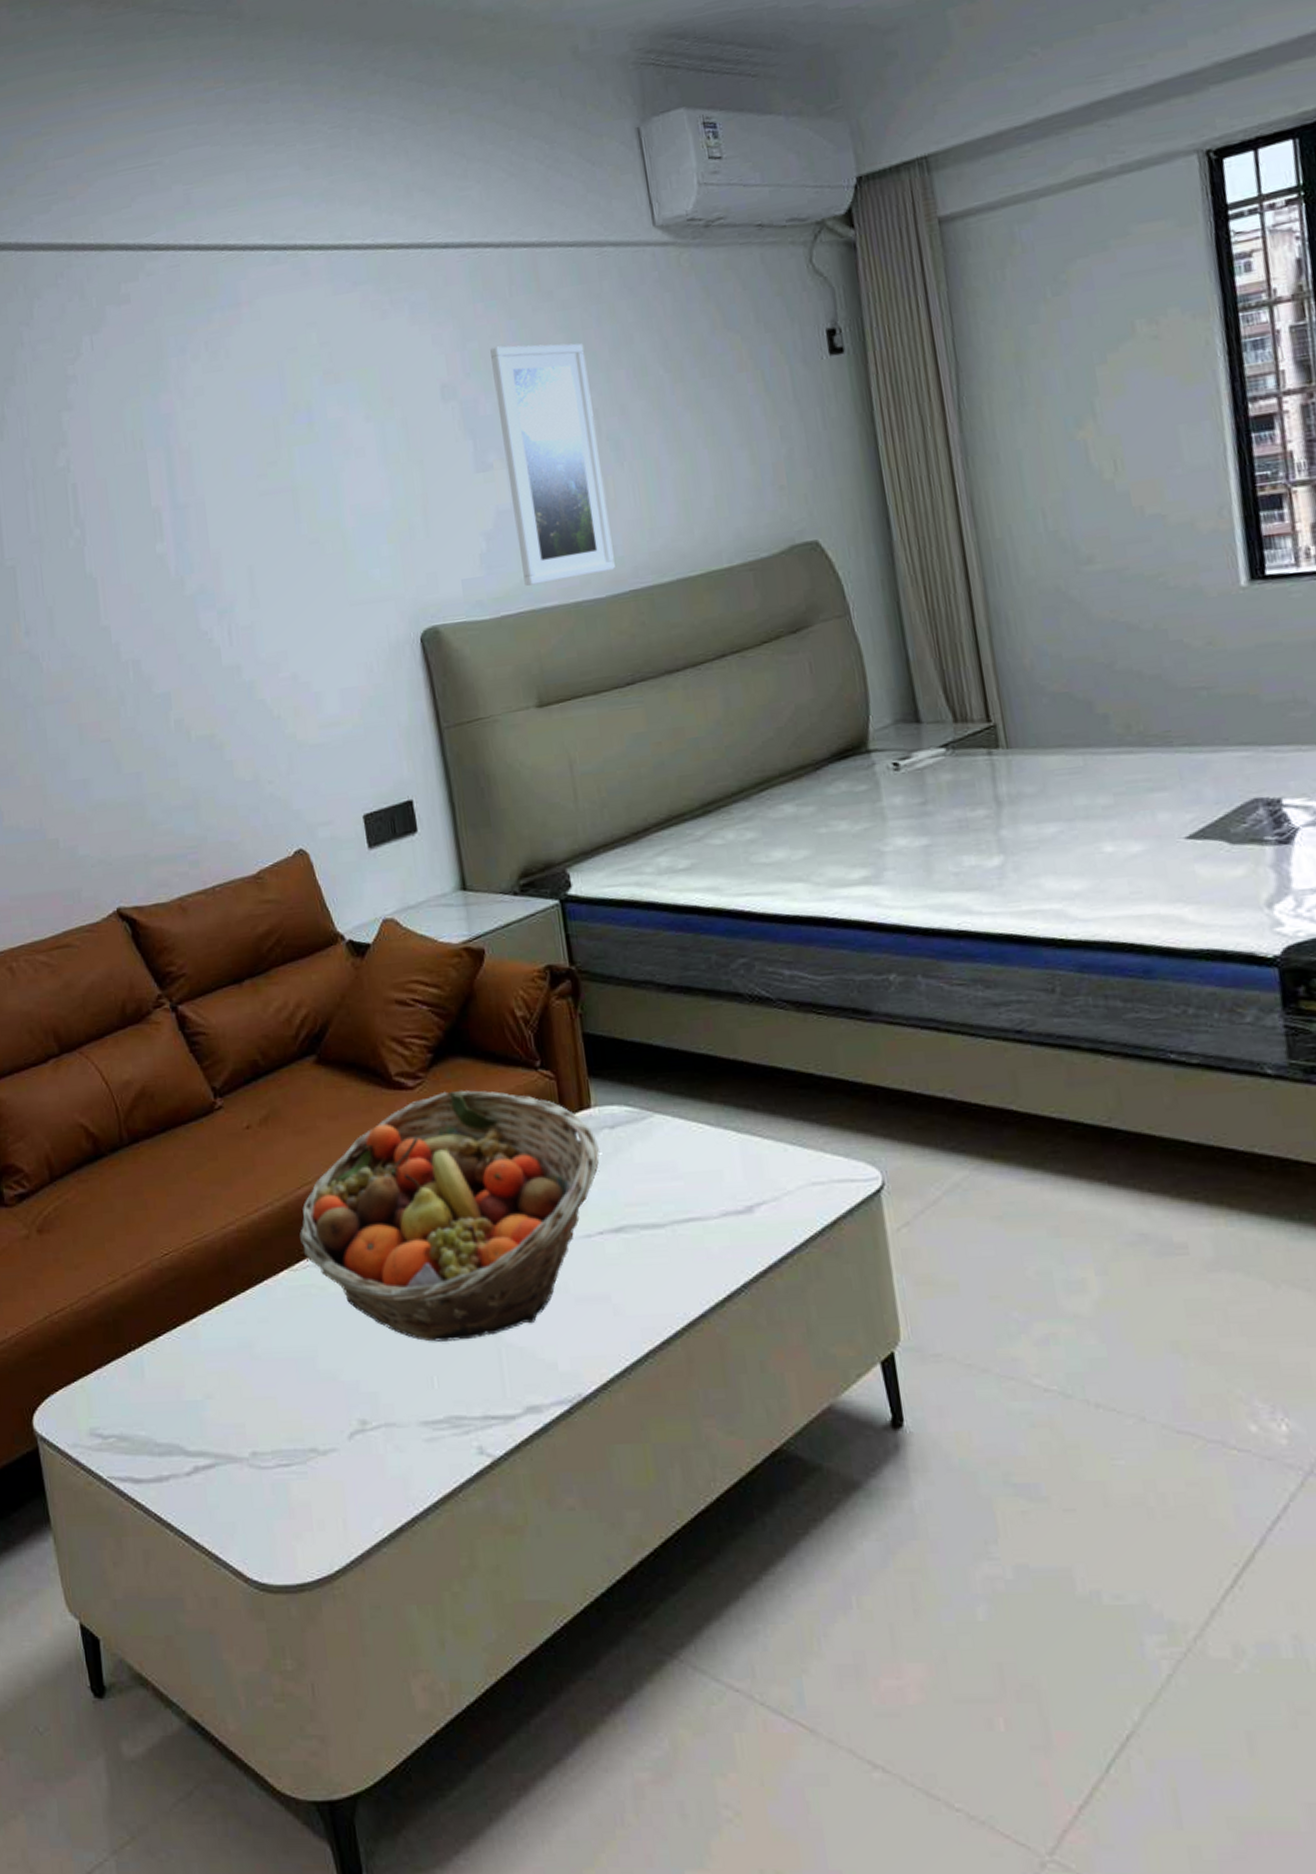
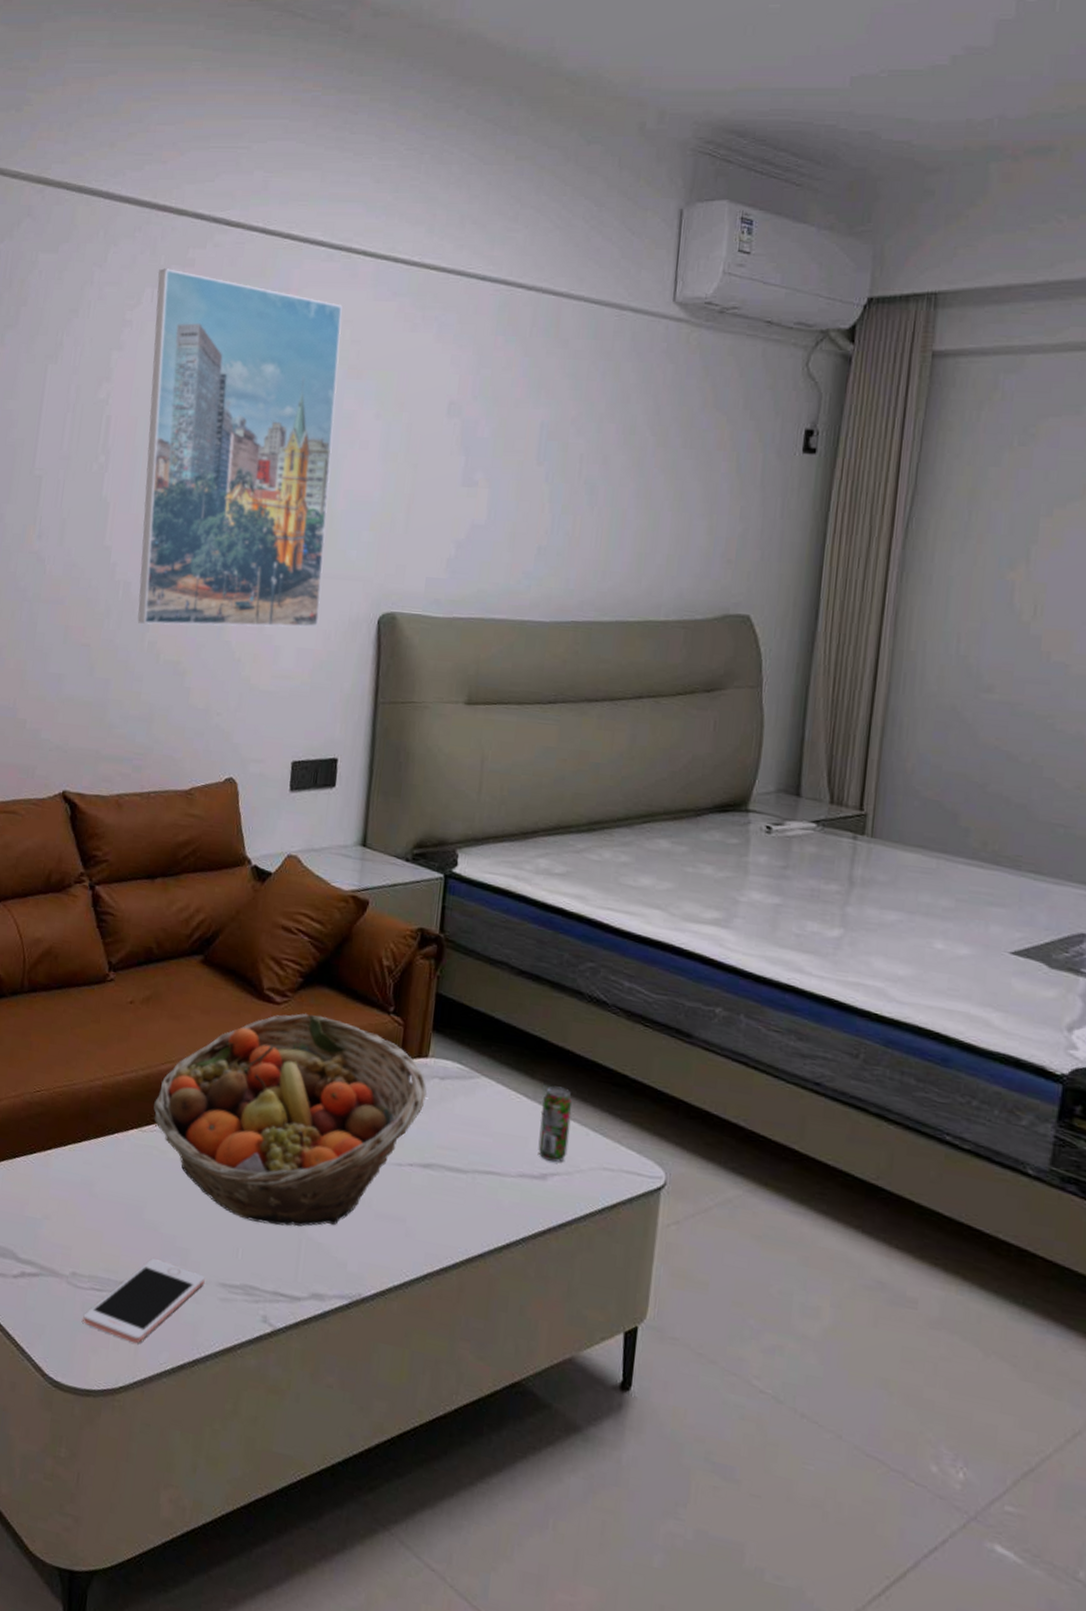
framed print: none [93,307,357,703] -> present [137,268,343,628]
cell phone: none [276,1413,404,1517] -> present [83,1258,205,1344]
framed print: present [490,343,615,586] -> none [480,378,585,600]
beverage can: none [727,1104,769,1191] -> present [538,1086,573,1163]

